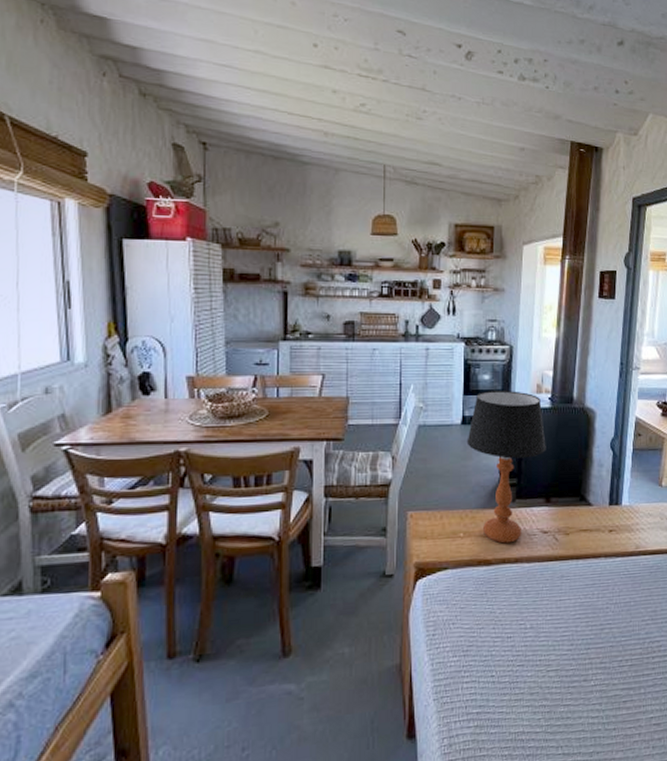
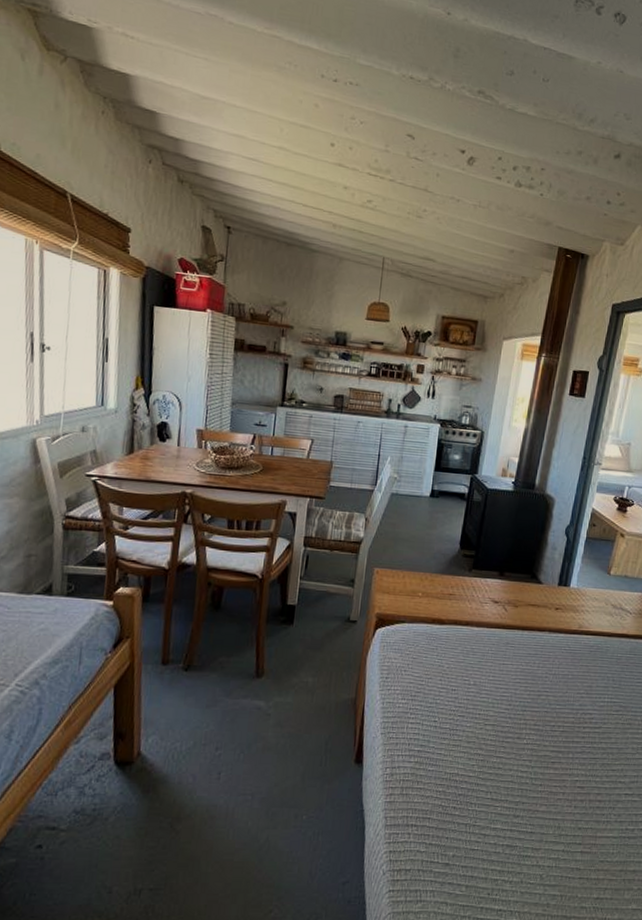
table lamp: present [466,391,546,544] -> none [433,469,506,608]

